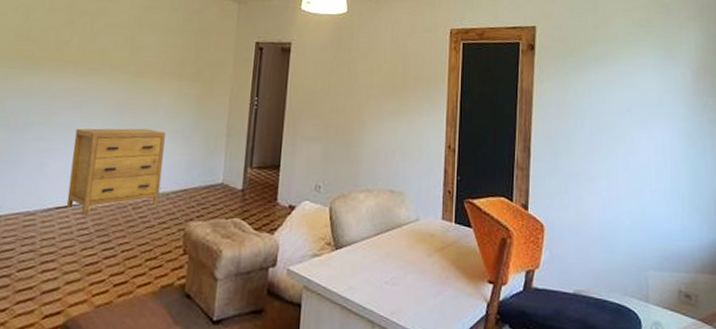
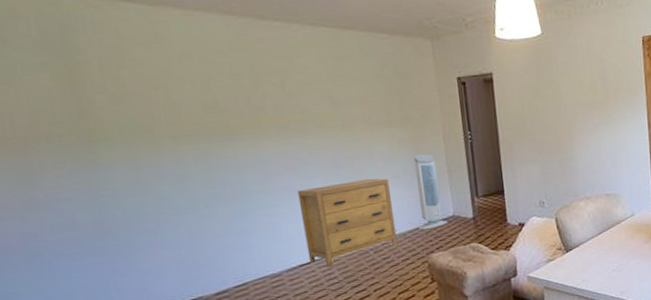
air purifier: none [183,112,217,194] -> present [413,154,447,230]

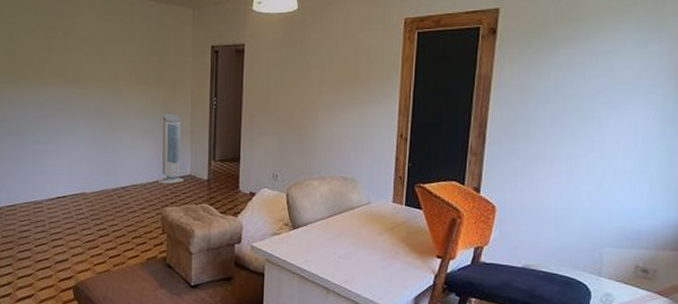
dresser: present [297,178,398,267] -> none [64,130,139,203]

